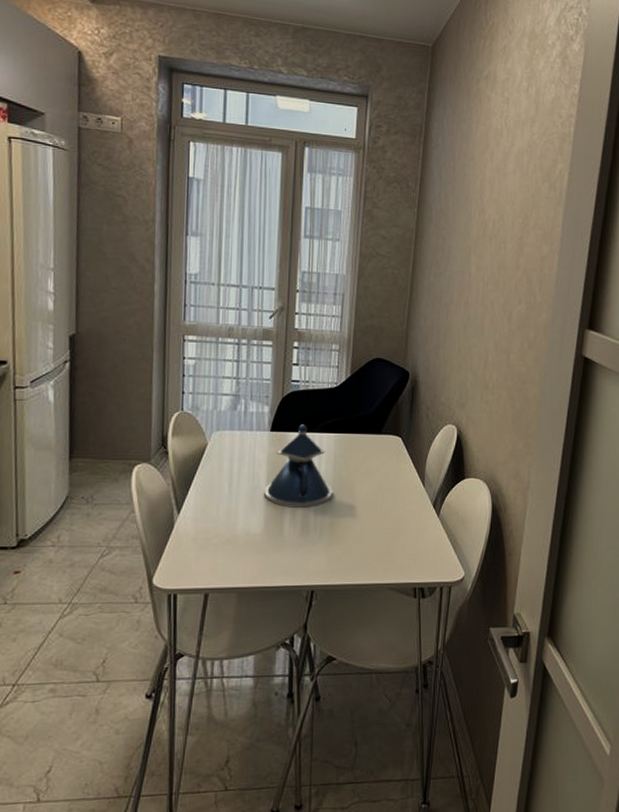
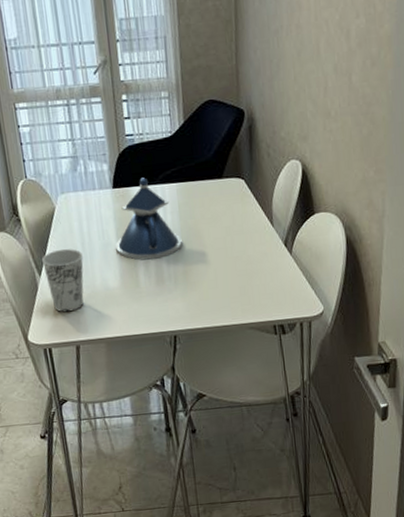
cup: none [184,487,228,556] -> present [42,248,84,313]

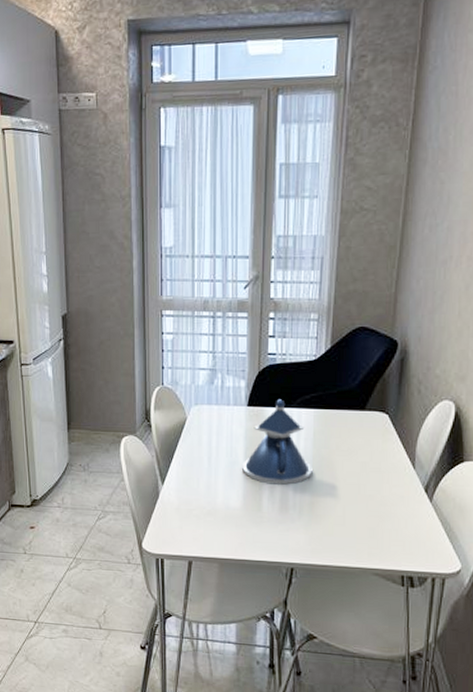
cup: present [42,248,84,313] -> none [167,460,208,526]

